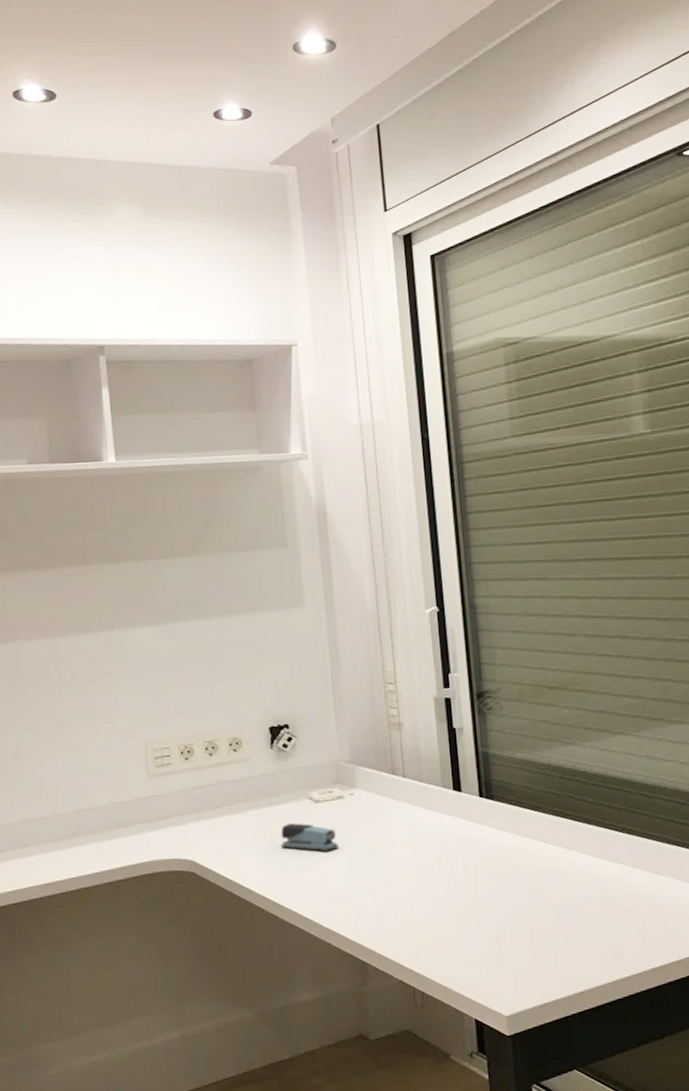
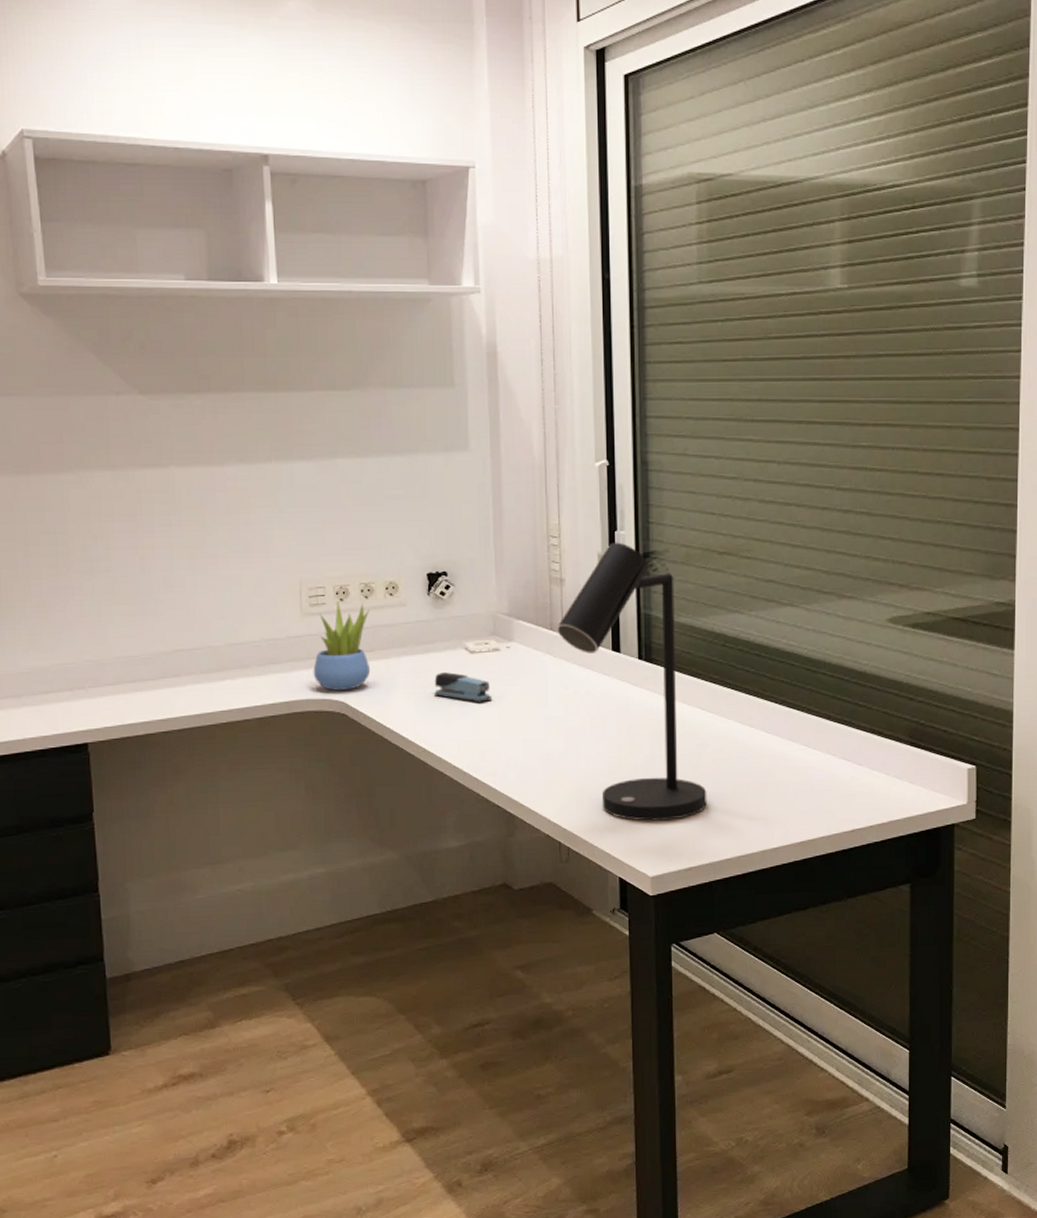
succulent plant: none [161,760,218,850] -> present [313,601,371,691]
desk lamp: none [398,684,557,959] -> present [557,542,707,821]

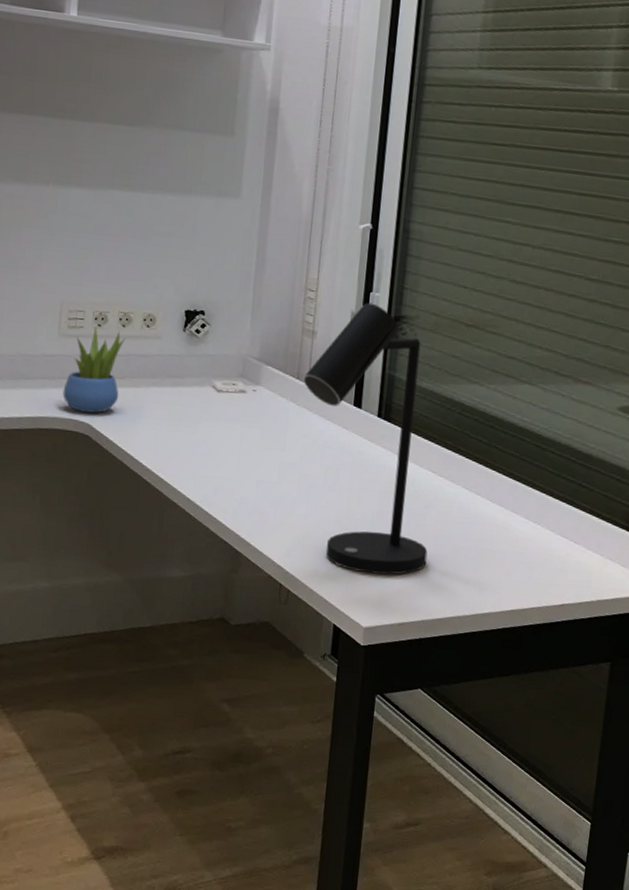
stapler: present [434,672,493,703] -> none [177,407,234,441]

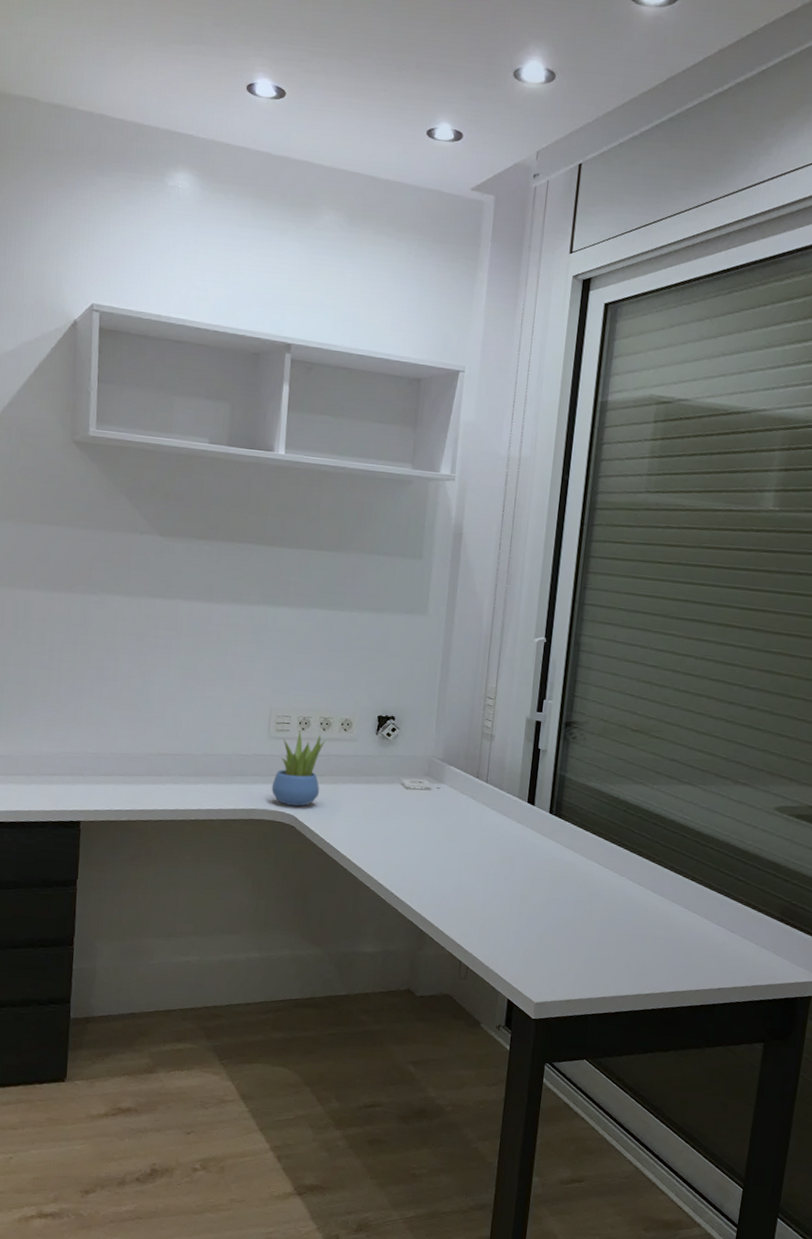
desk lamp: present [303,302,428,575] -> none [482,709,594,956]

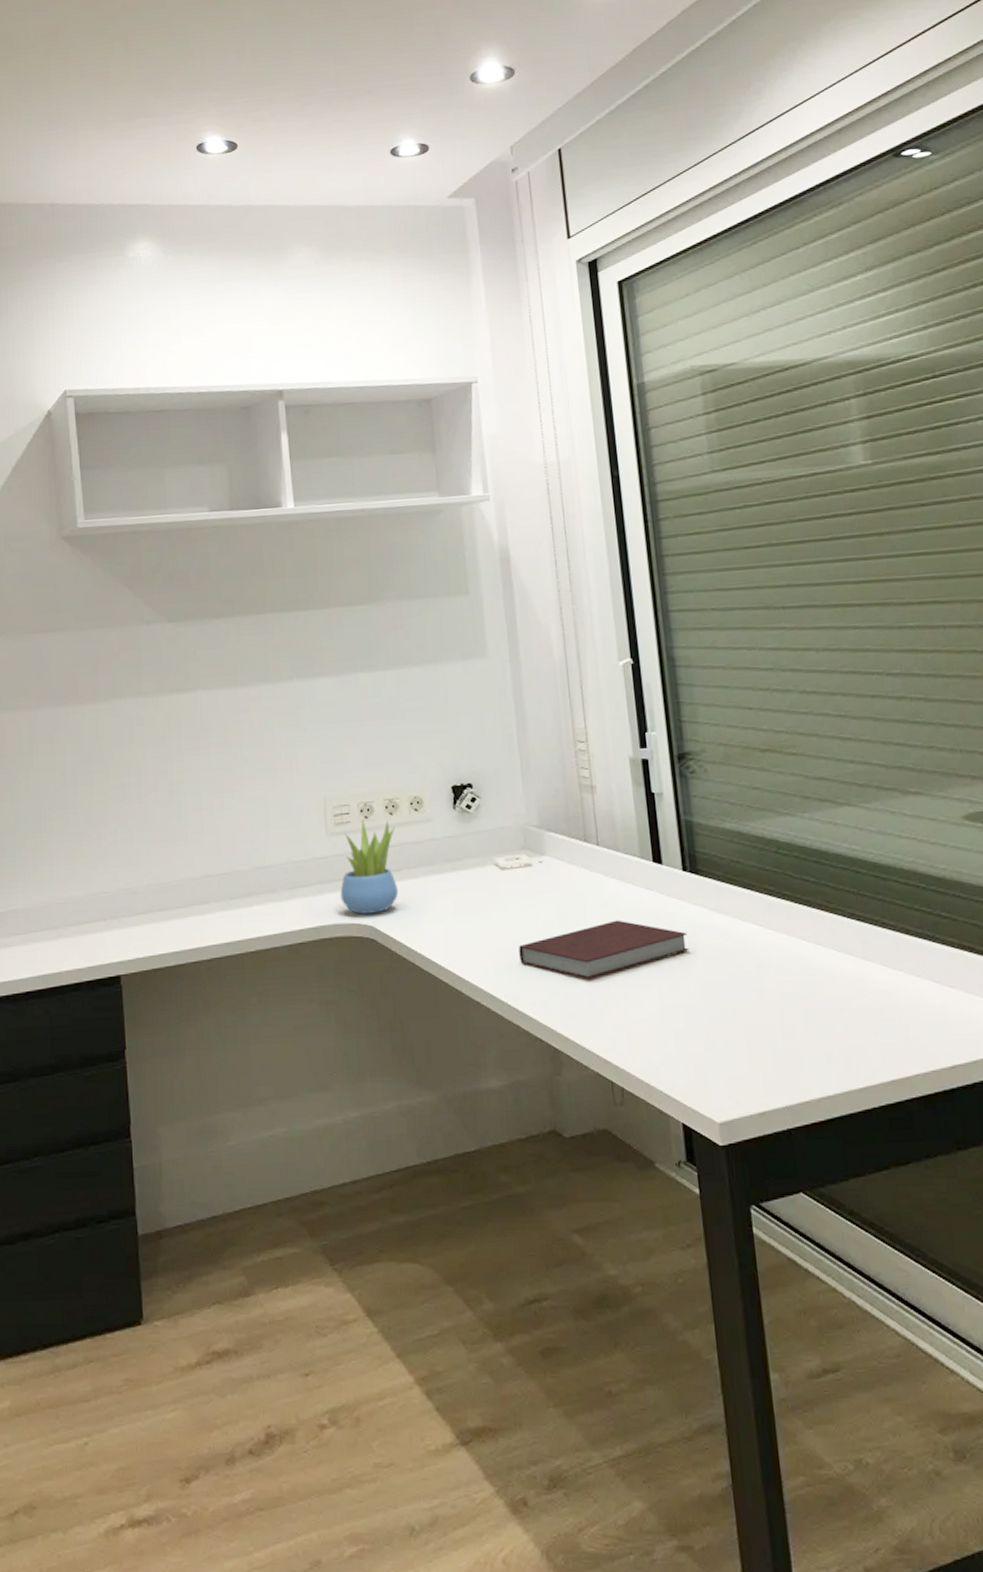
notebook: none [407,842,543,884] -> present [519,920,689,980]

